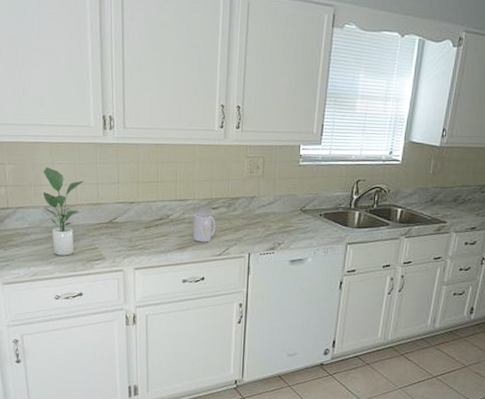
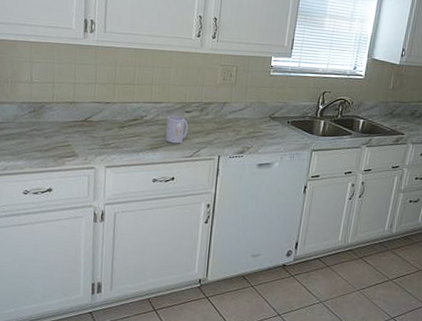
potted plant: present [43,167,84,256] -> none [18,65,62,152]

